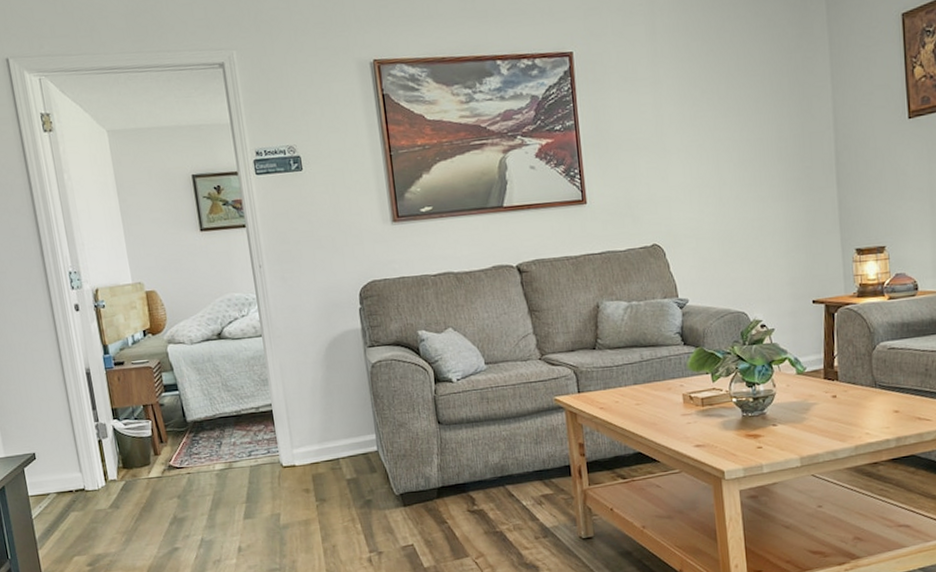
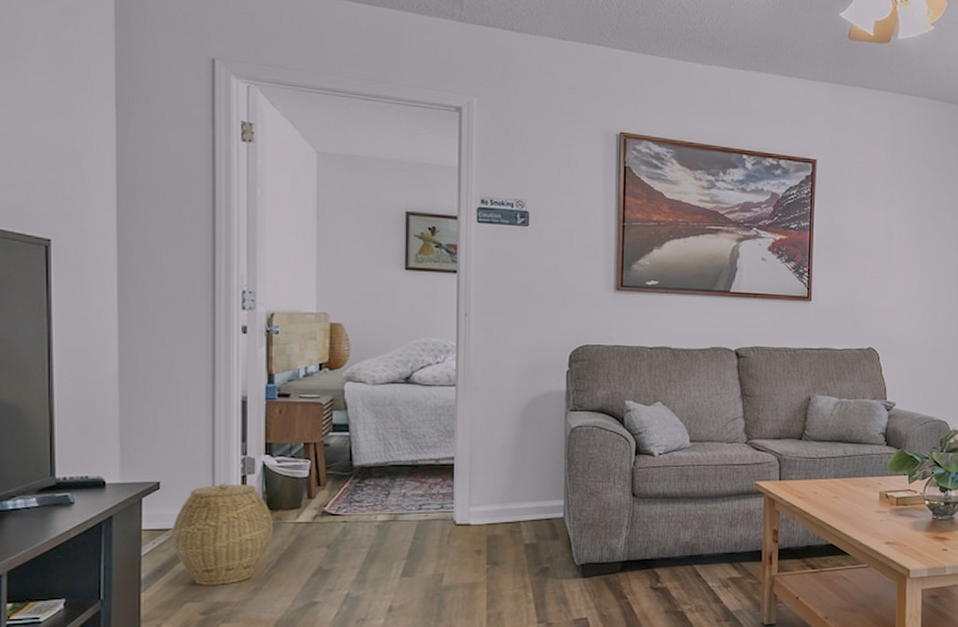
woven basket: none [52,448,132,540] -> present [172,483,274,585]

